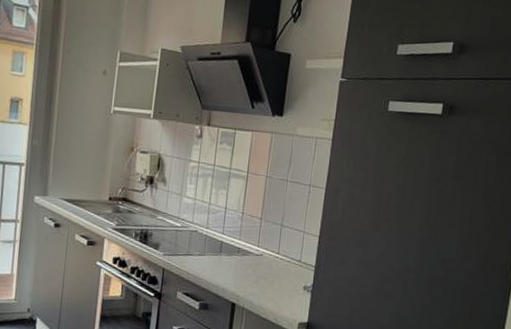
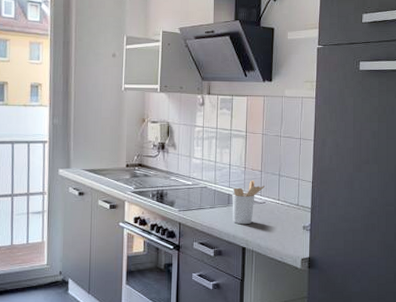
utensil holder: none [223,228,264,278] -> present [232,180,265,225]

